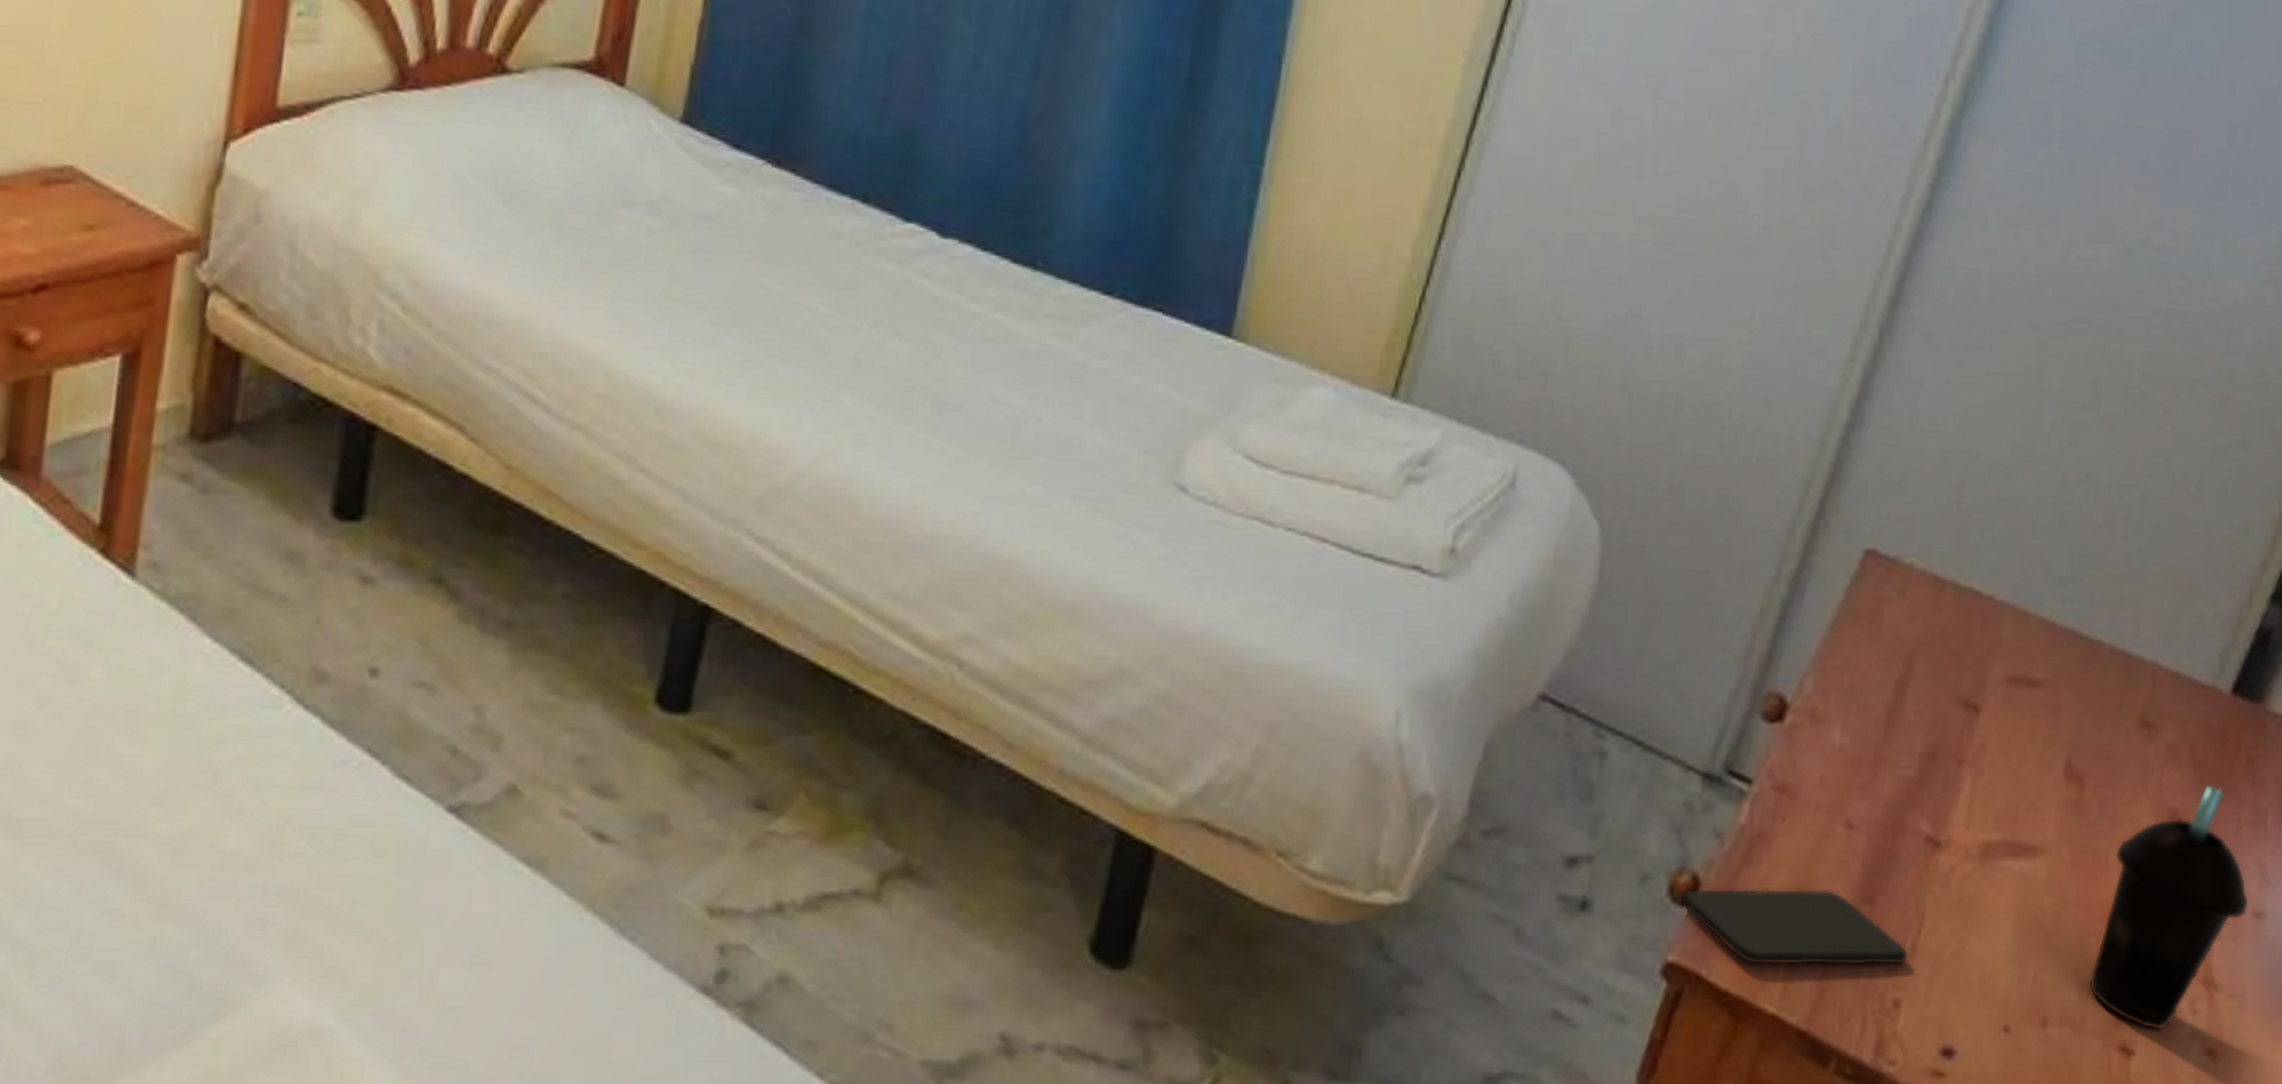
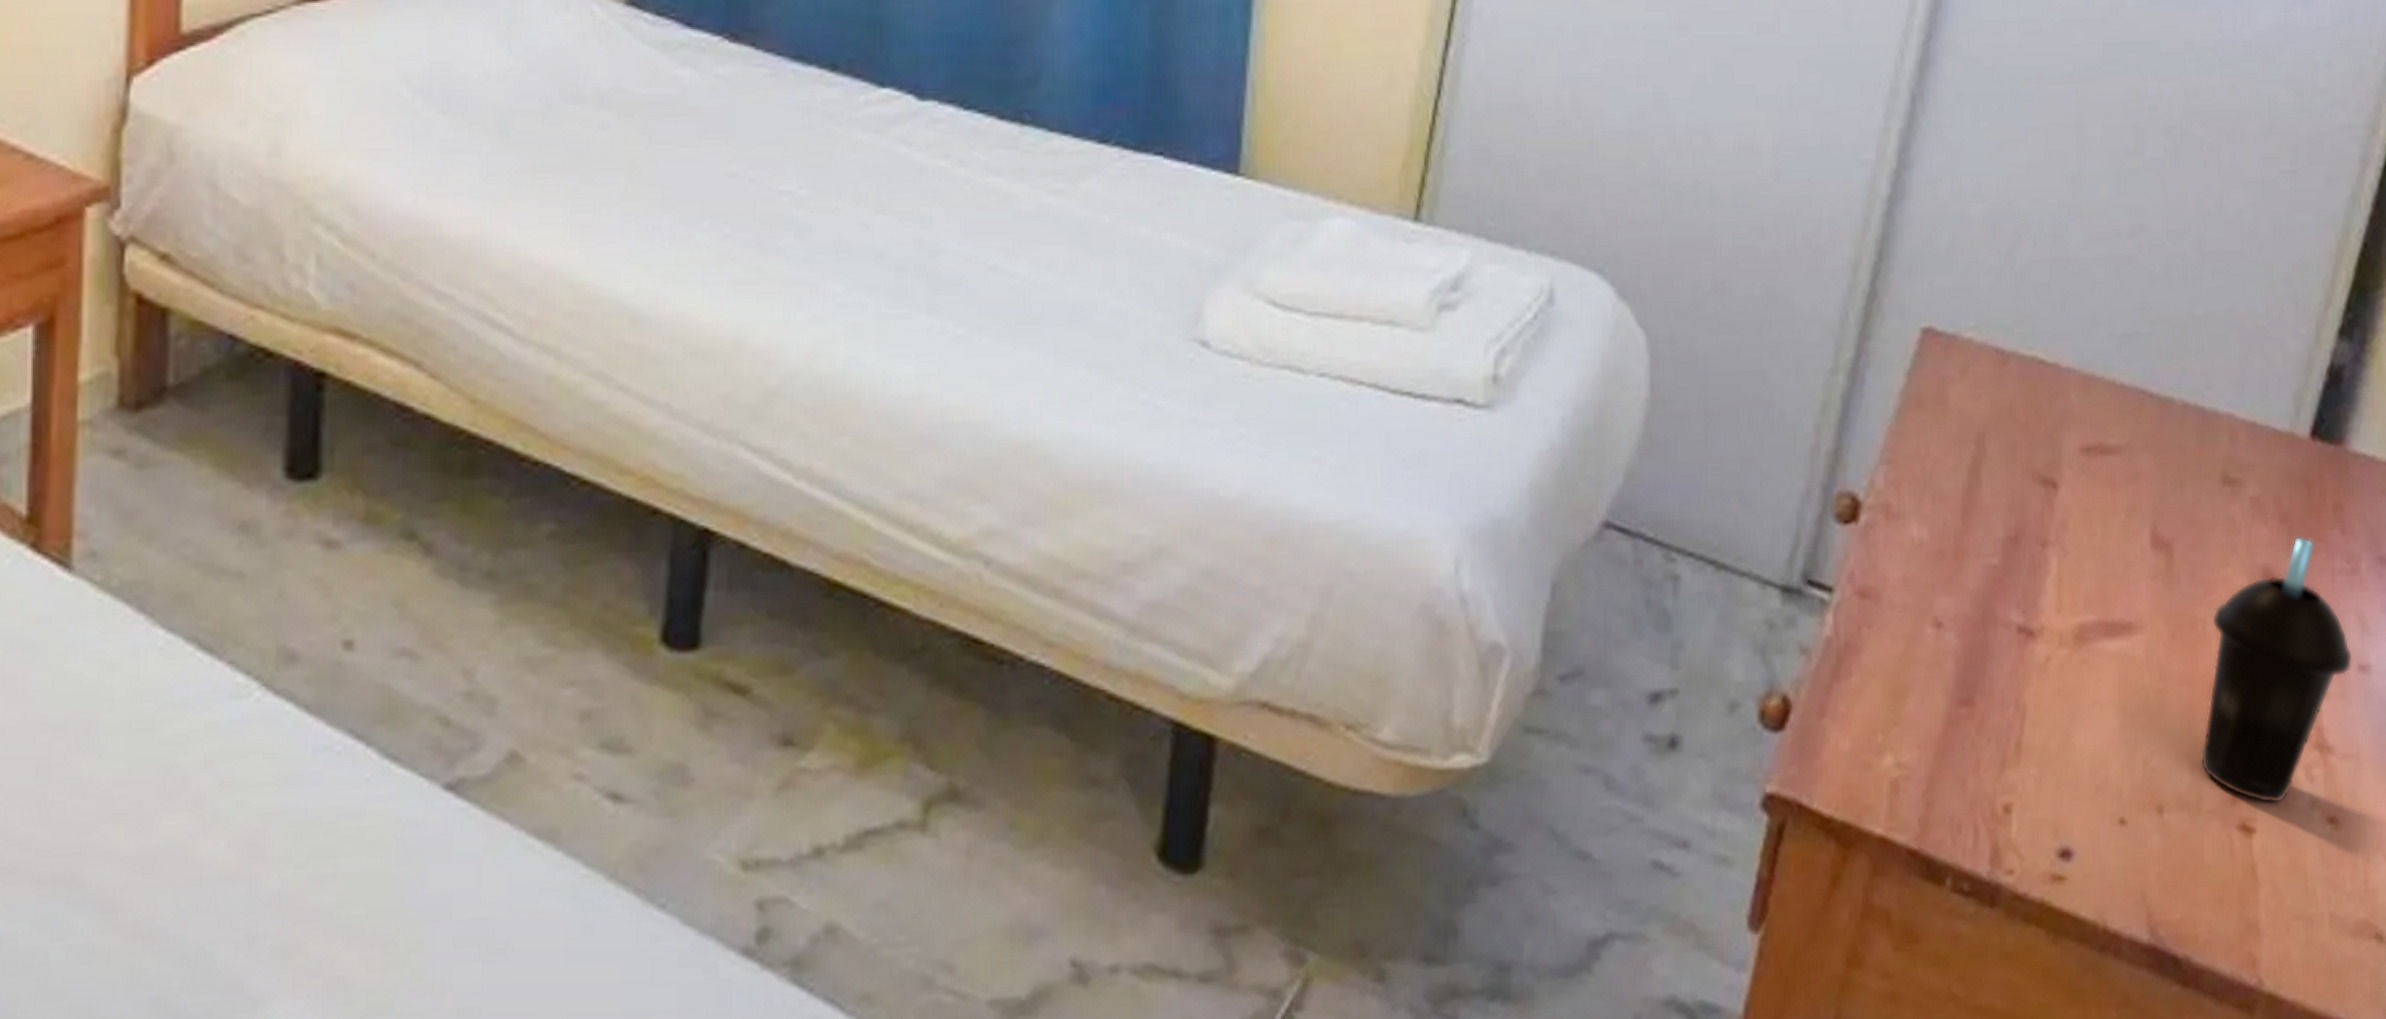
smartphone: present [1679,888,1909,966] -> none [1771,695,2014,786]

